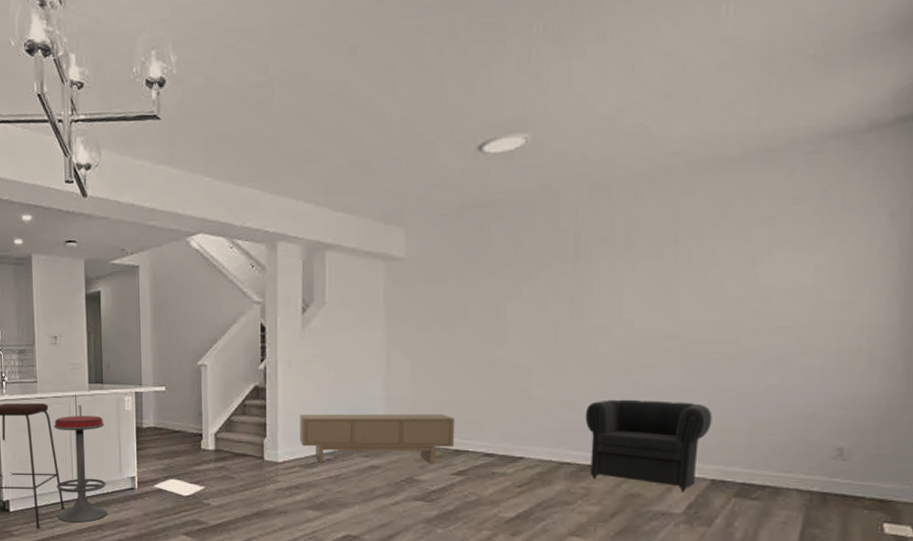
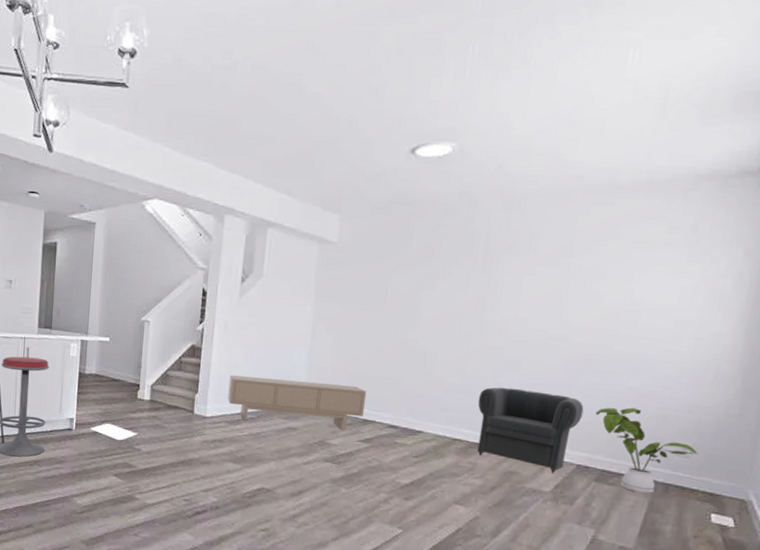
house plant: none [727,408,859,506] -> present [595,407,698,494]

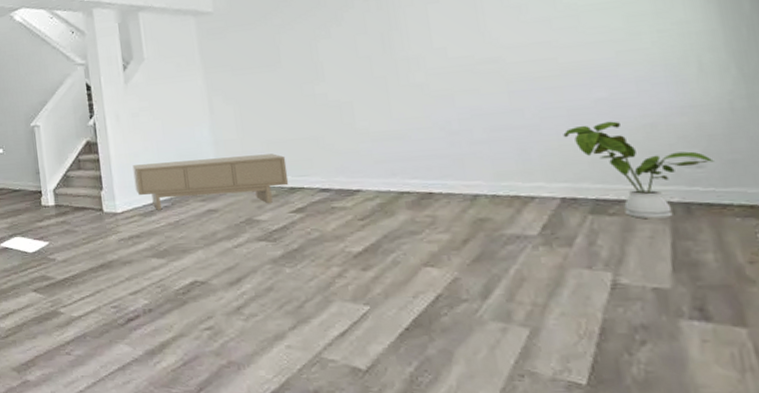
armchair: present [477,387,584,474] -> none [415,122,549,214]

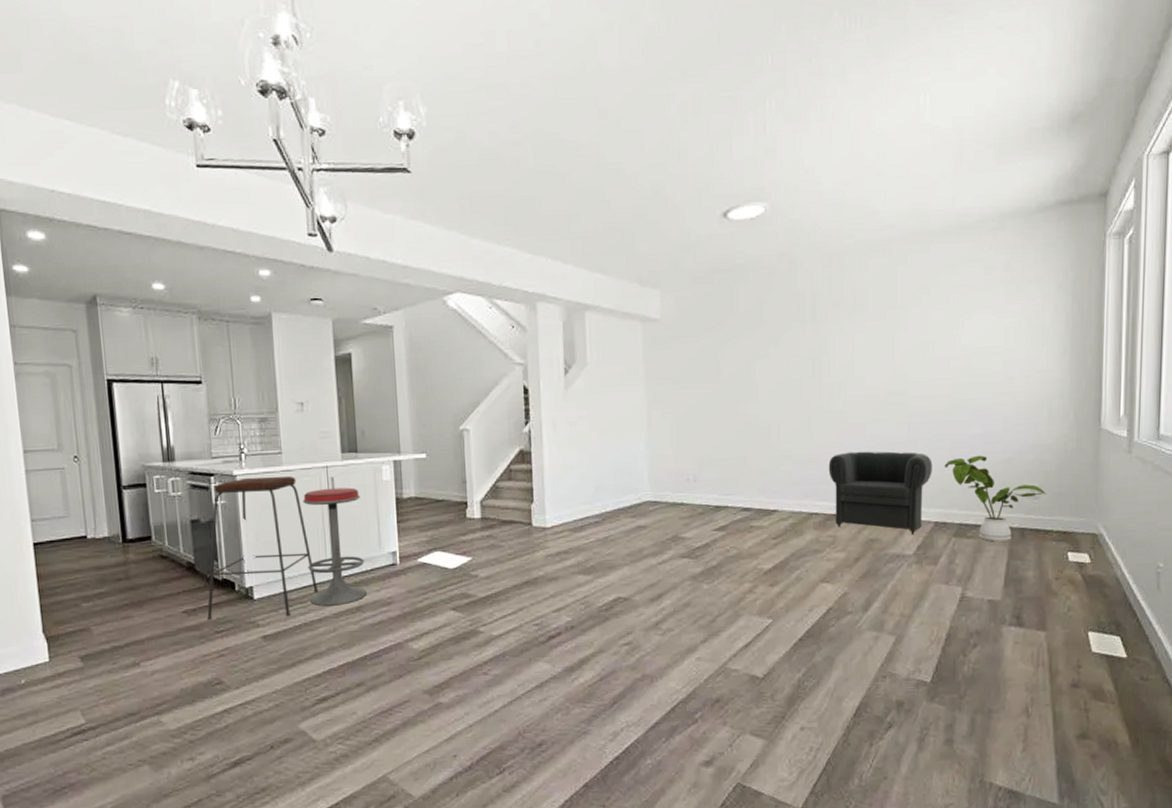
sideboard: present [132,153,289,211] -> none [566,471,715,527]
armchair: none [415,122,549,214] -> present [828,451,933,535]

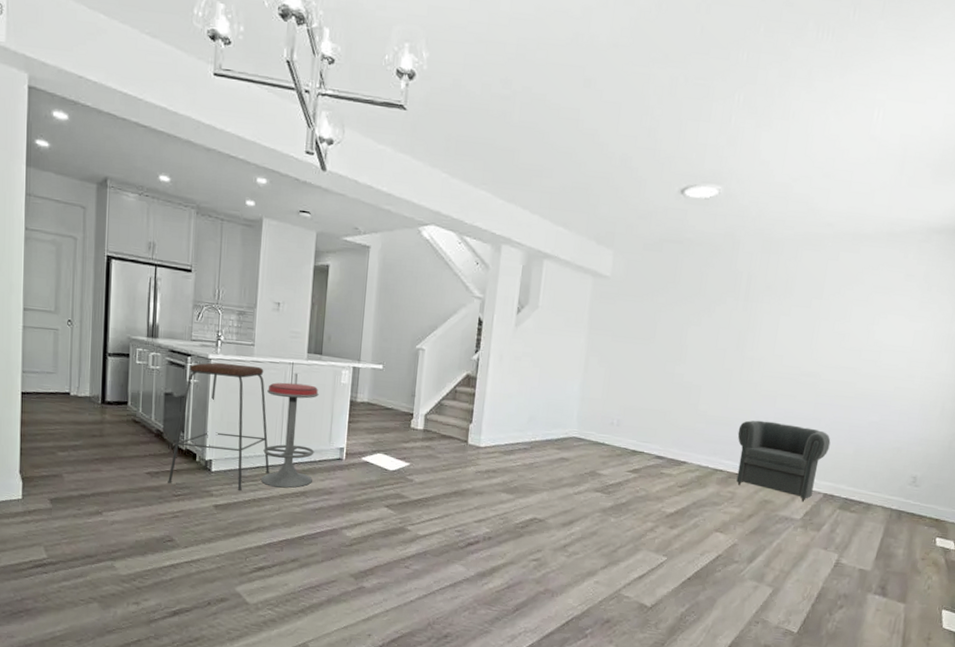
house plant: present [944,455,1046,542] -> none [841,440,927,520]

